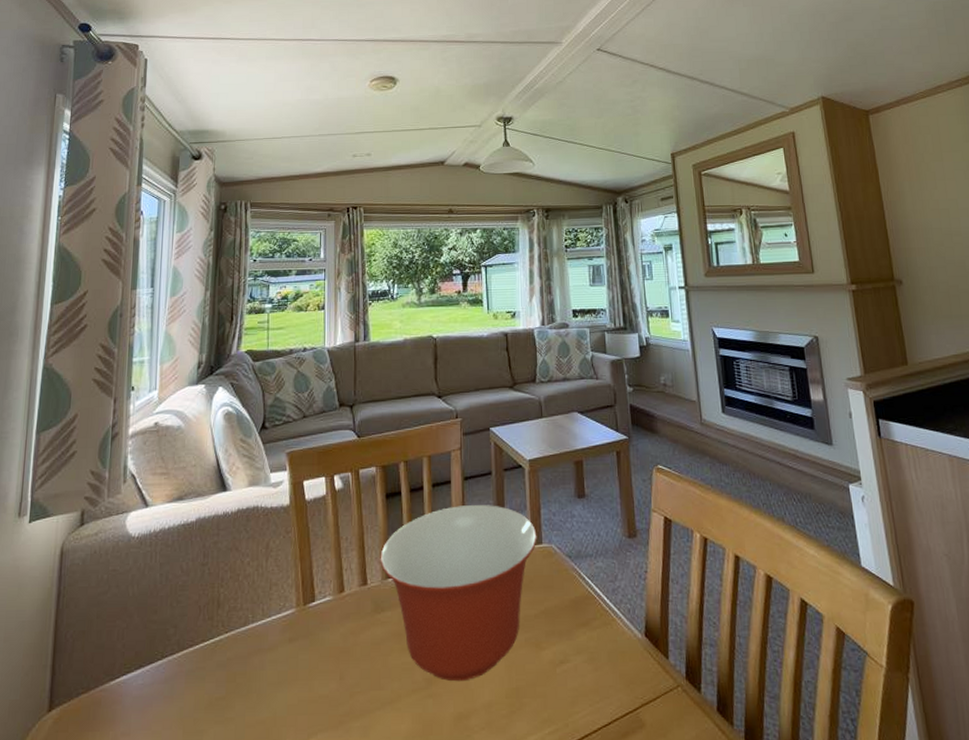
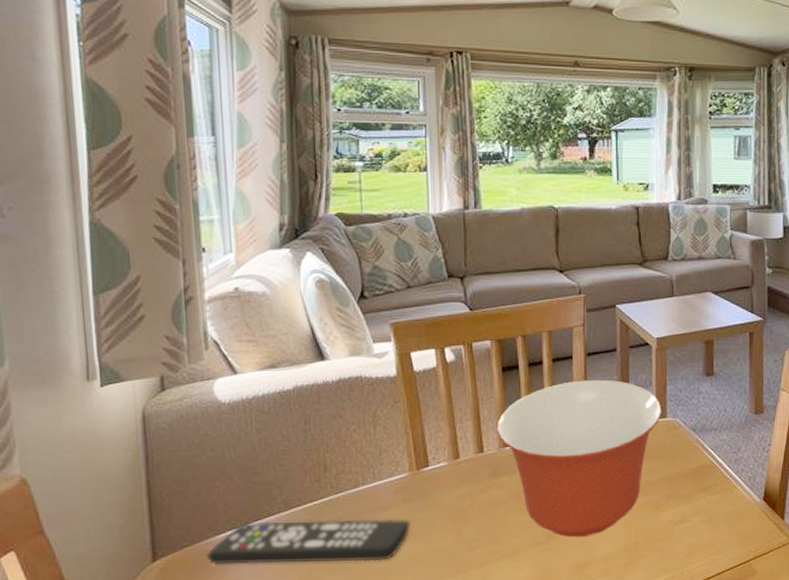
remote control: none [99,662,296,714] -> present [206,520,411,564]

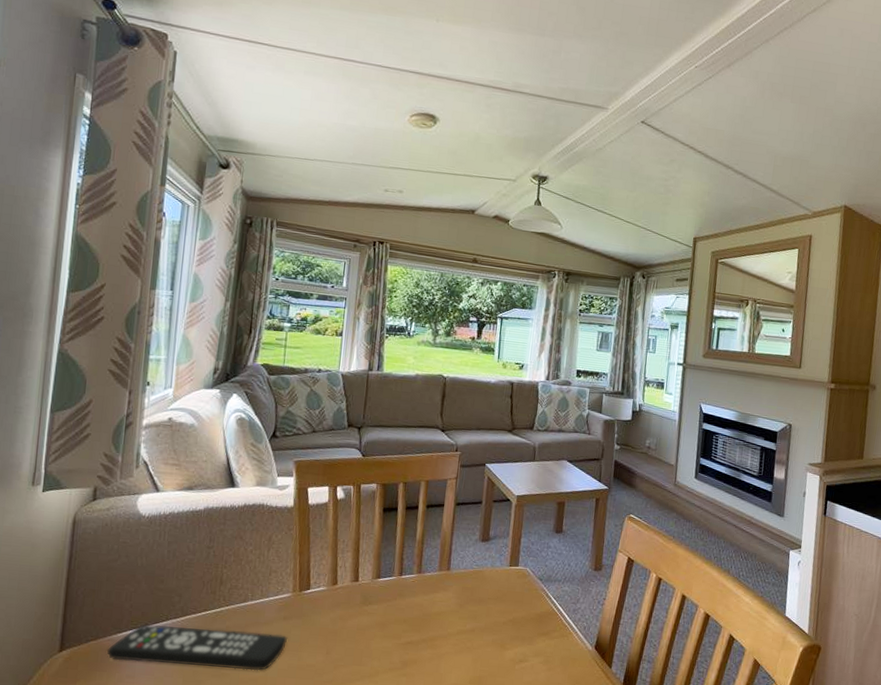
mixing bowl: present [496,380,662,538] -> none [372,526,516,667]

